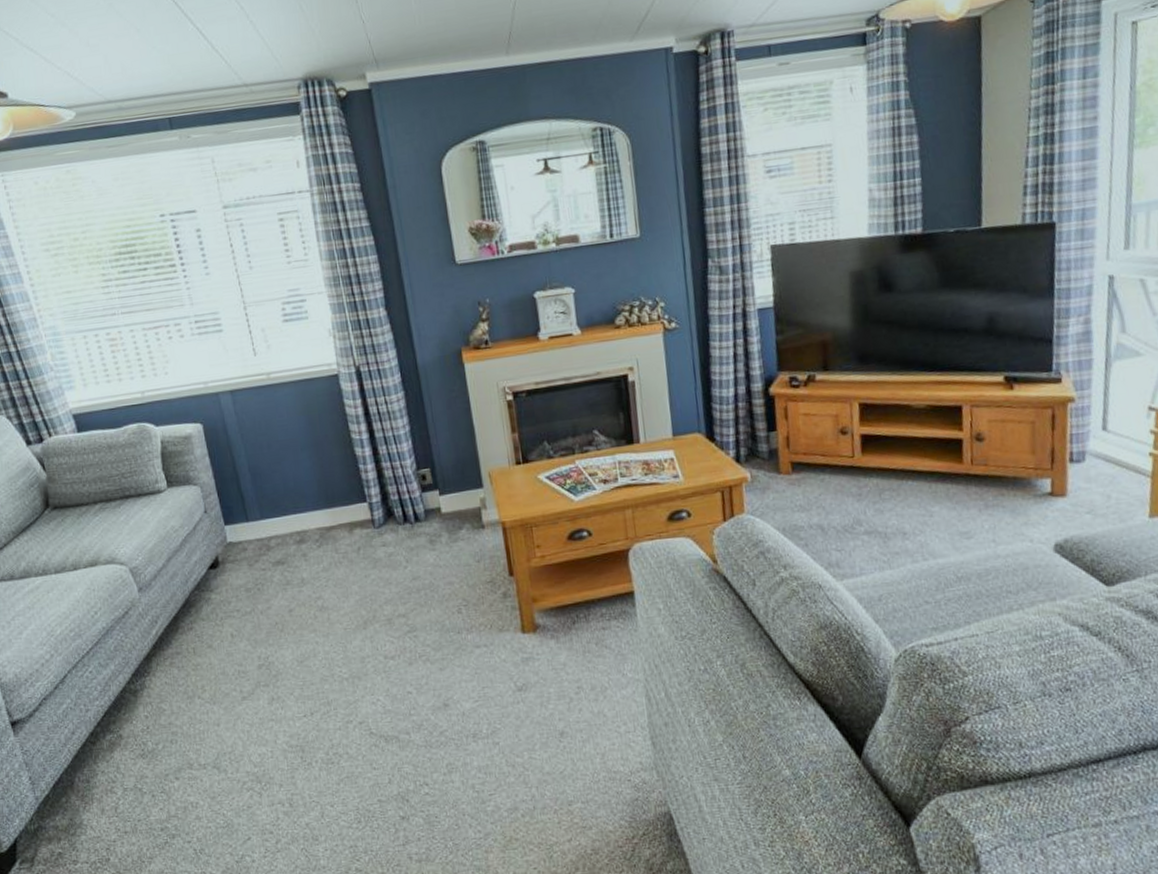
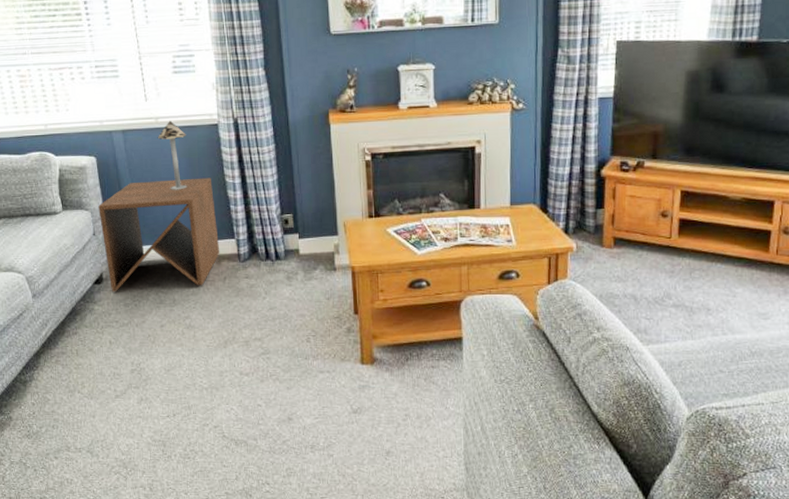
side table: none [208,435,351,577] -> present [98,177,220,292]
table lamp: none [270,374,308,454] -> present [157,120,187,190]

